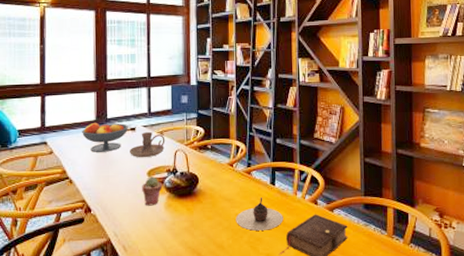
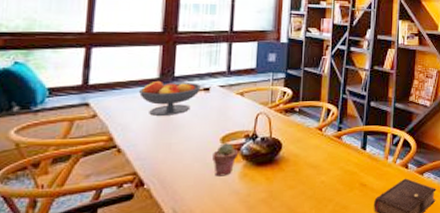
candle holder: present [130,131,165,158] -> none [200,92,246,122]
teapot: present [236,197,283,231] -> none [321,163,373,199]

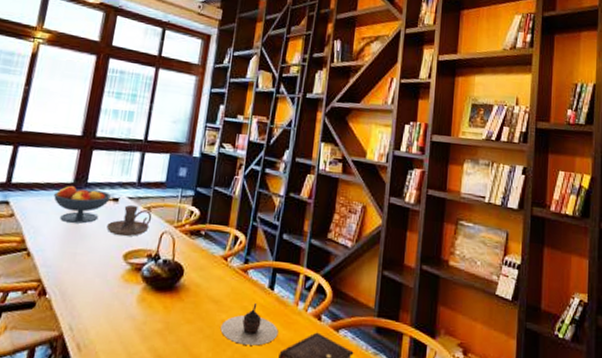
candle holder: none [200,92,246,122] -> present [107,205,153,237]
potted succulent: present [212,143,239,177] -> none [113,260,140,298]
teapot: none [321,163,373,199] -> present [220,303,279,346]

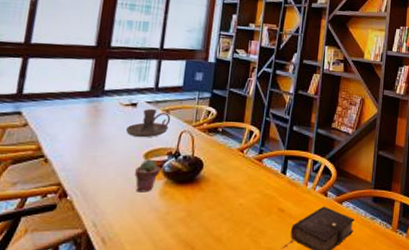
fruit bowl: present [54,185,112,224] -> none [69,93,130,129]
potted succulent: none [113,260,140,298] -> present [135,159,161,193]
teapot: present [220,303,279,346] -> none [239,187,291,223]

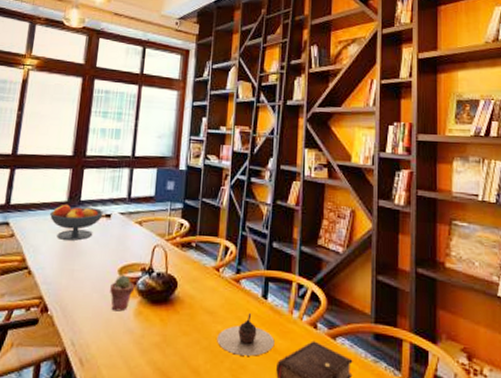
fruit bowl: none [69,93,130,129] -> present [50,204,104,241]
candle holder: present [126,108,171,138] -> none [101,220,144,252]
teapot: none [239,187,291,223] -> present [217,313,275,356]

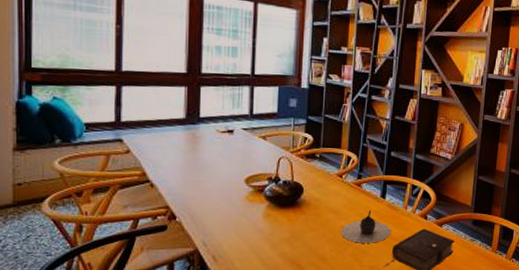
fruit bowl: present [50,204,104,241] -> none [168,120,226,155]
potted succulent: present [110,275,135,312] -> none [238,184,262,215]

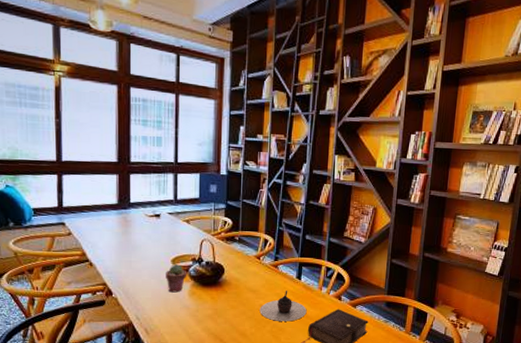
potted succulent: none [238,184,262,215] -> present [166,264,187,293]

